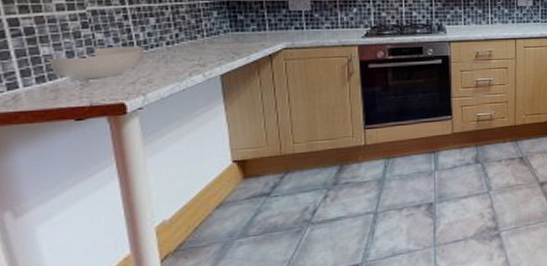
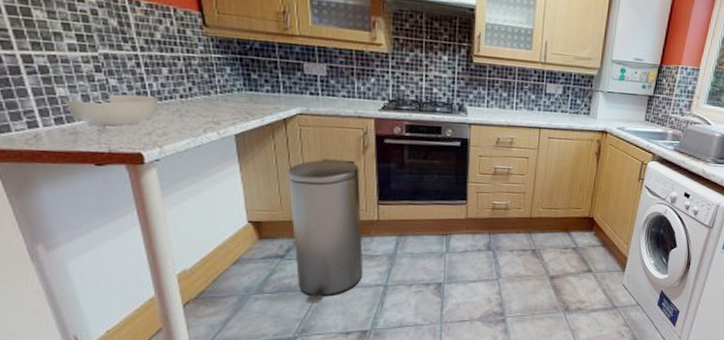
pedal bin: none [274,88,352,242] -> present [288,159,364,303]

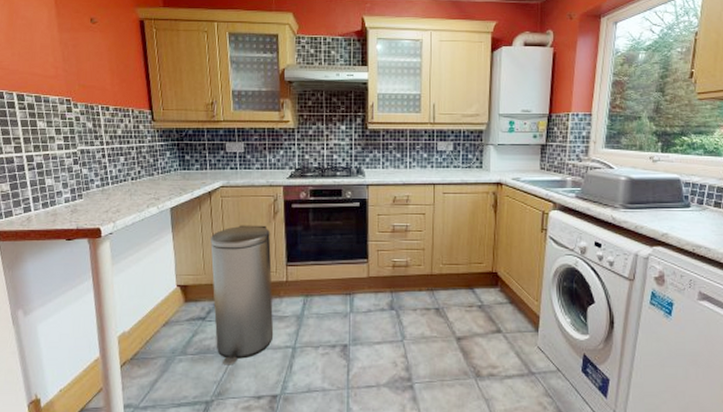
bowl: present [64,93,159,127] -> none [50,180,116,207]

